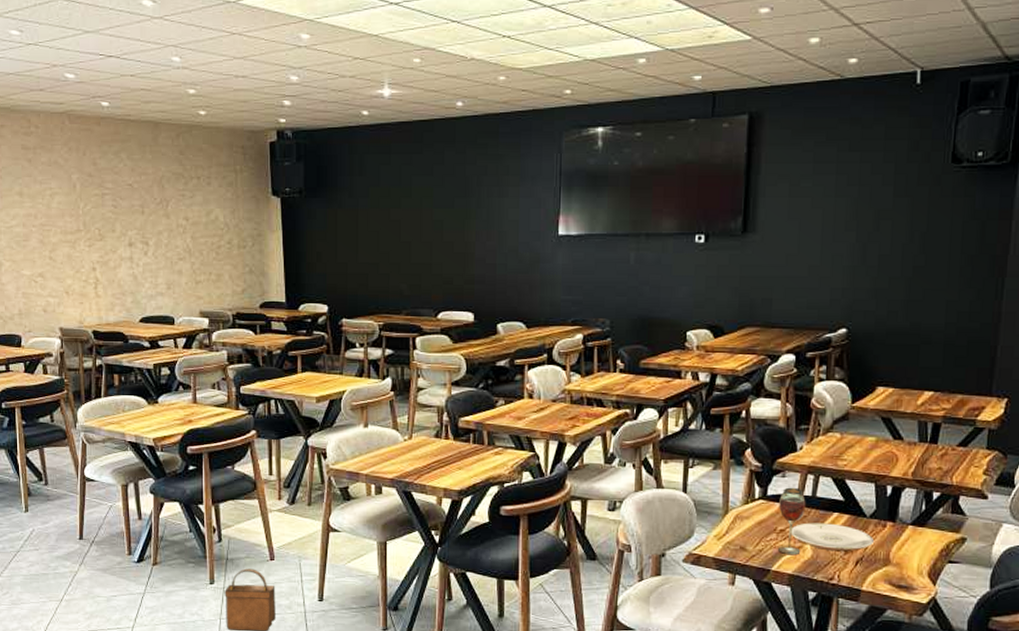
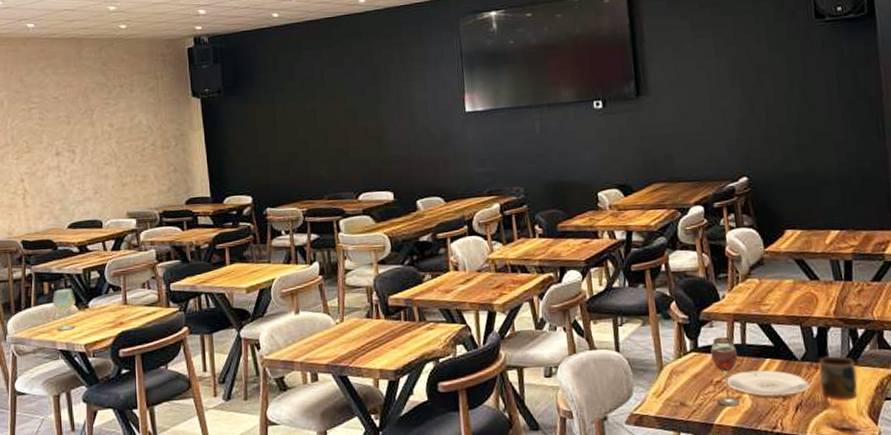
wine glass: none [123,383,145,424] -> present [53,289,75,331]
mug: none [885,516,925,560] -> present [818,356,858,400]

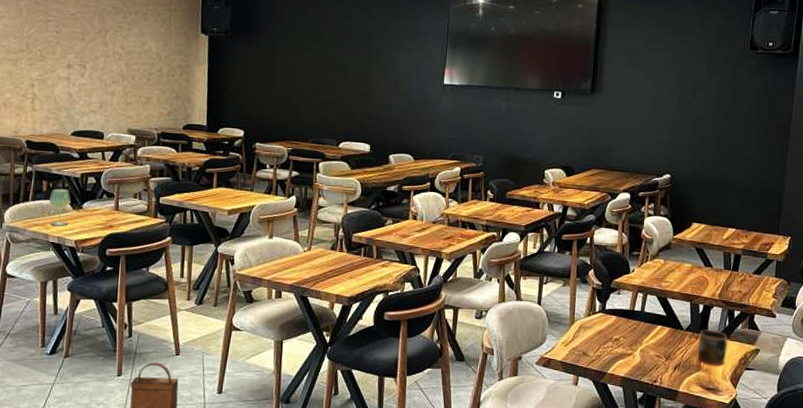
wineglass: present [710,336,740,406] -> none [614,303,636,360]
plate: present [726,370,810,399] -> none [623,333,689,359]

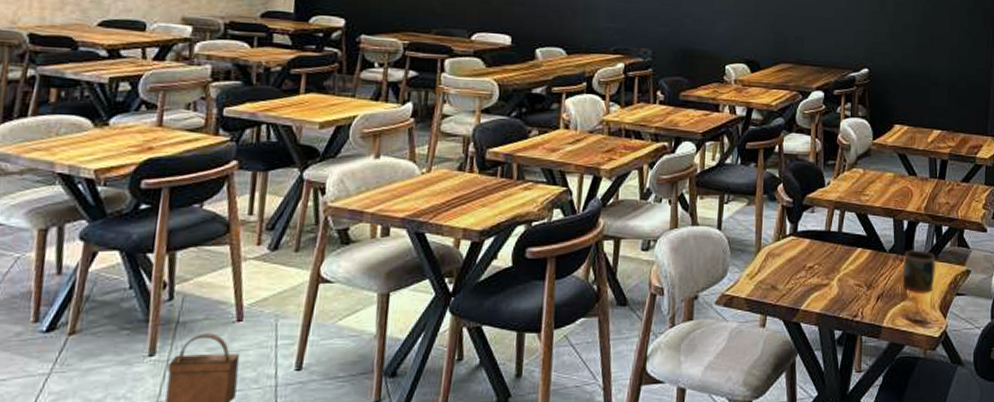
wine glass: present [49,189,71,226] -> none [58,99,92,151]

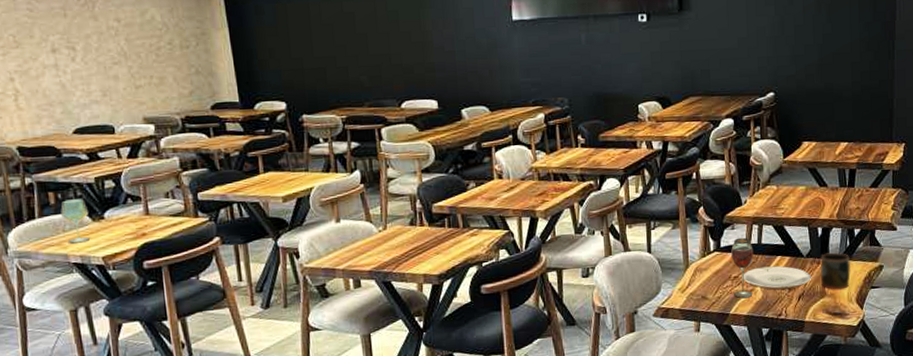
wine glass: none [58,99,92,151] -> present [60,199,90,244]
wineglass: none [807,223,833,292] -> present [731,237,754,298]
plate: none [818,259,893,288] -> present [743,265,811,291]

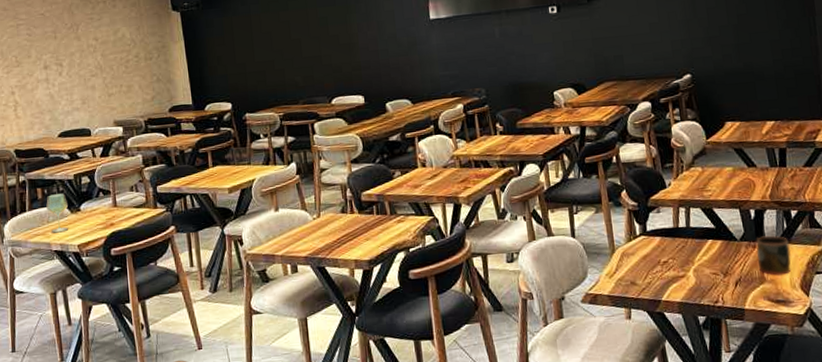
wineglass: present [731,237,754,298] -> none [658,221,685,284]
plate: present [743,265,811,291] -> none [673,250,748,276]

